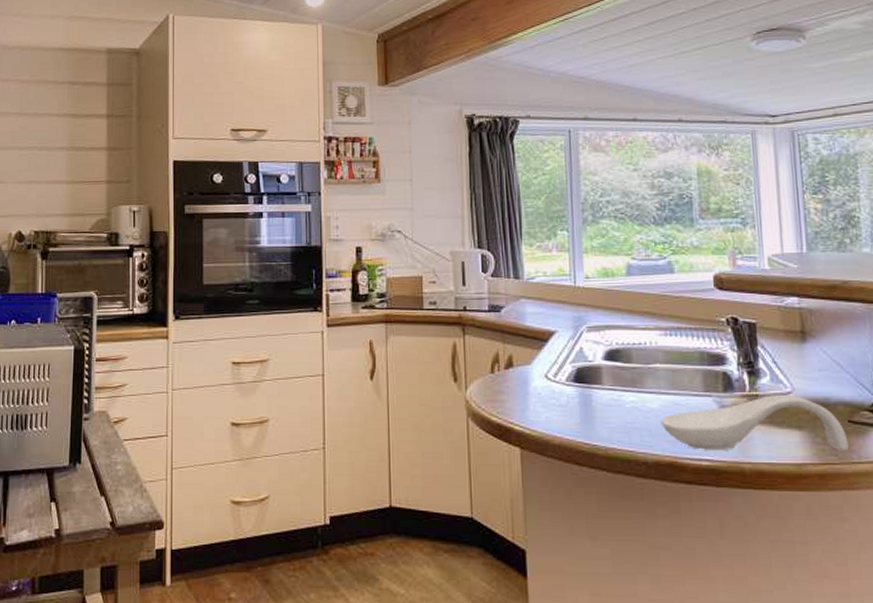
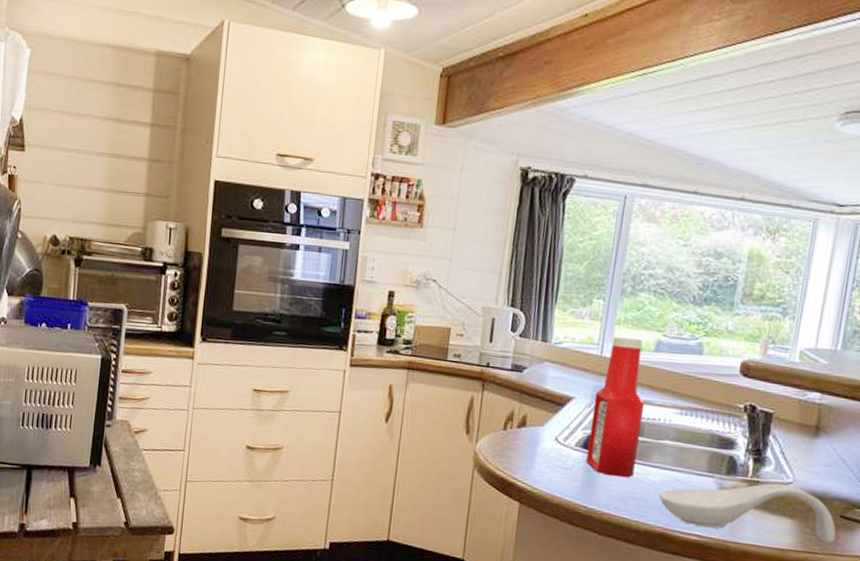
ketchup bottle: none [576,264,631,408] -> present [586,336,645,478]

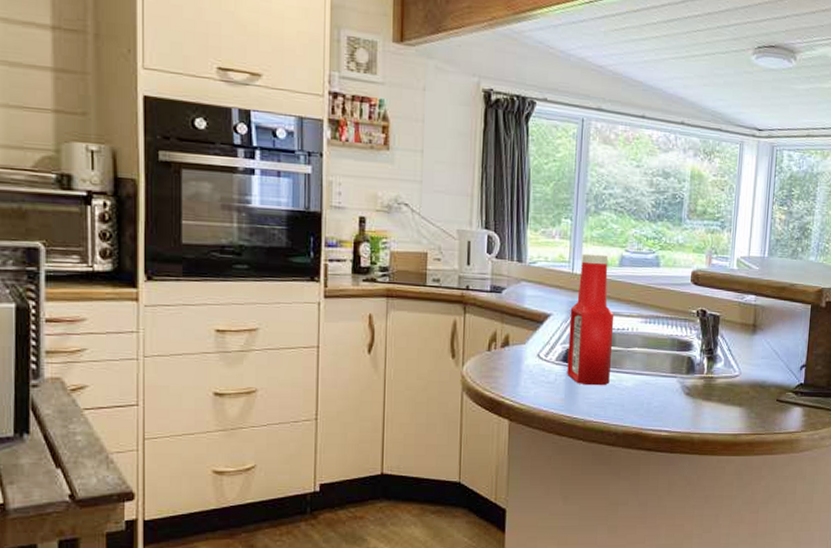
spoon rest: present [658,483,836,542] -> none [632,377,774,423]

